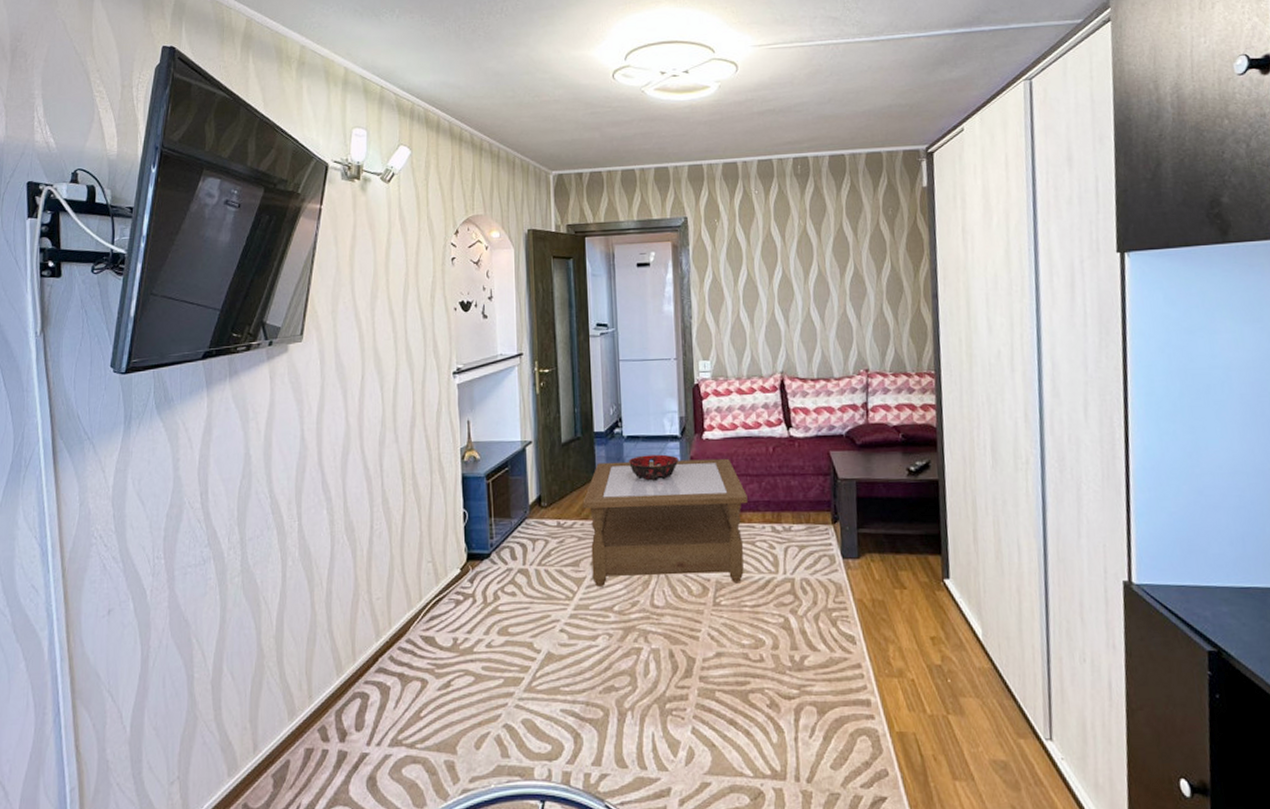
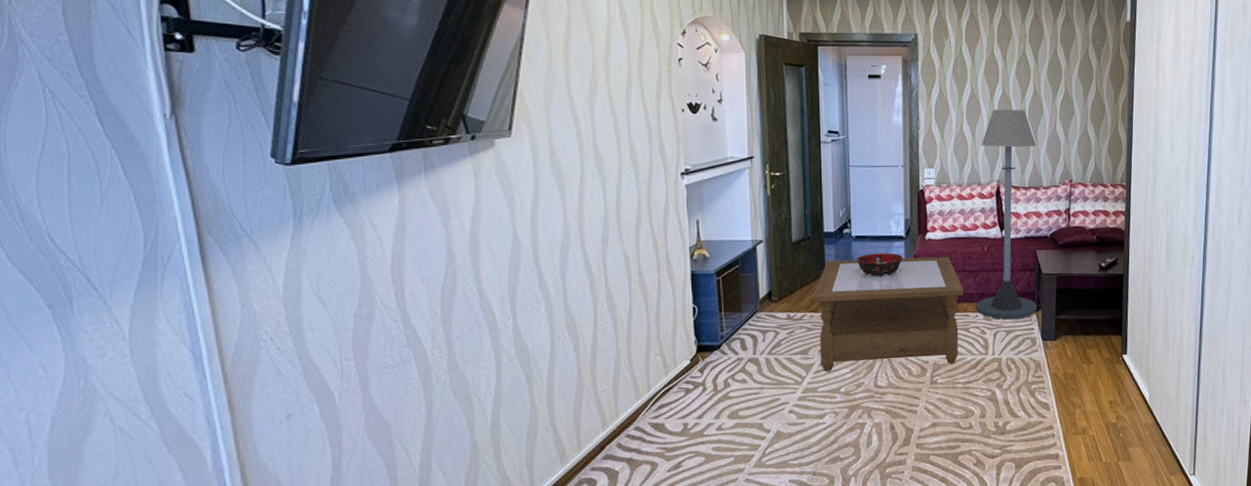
floor lamp: none [760,292,834,533] -> present [976,110,1037,320]

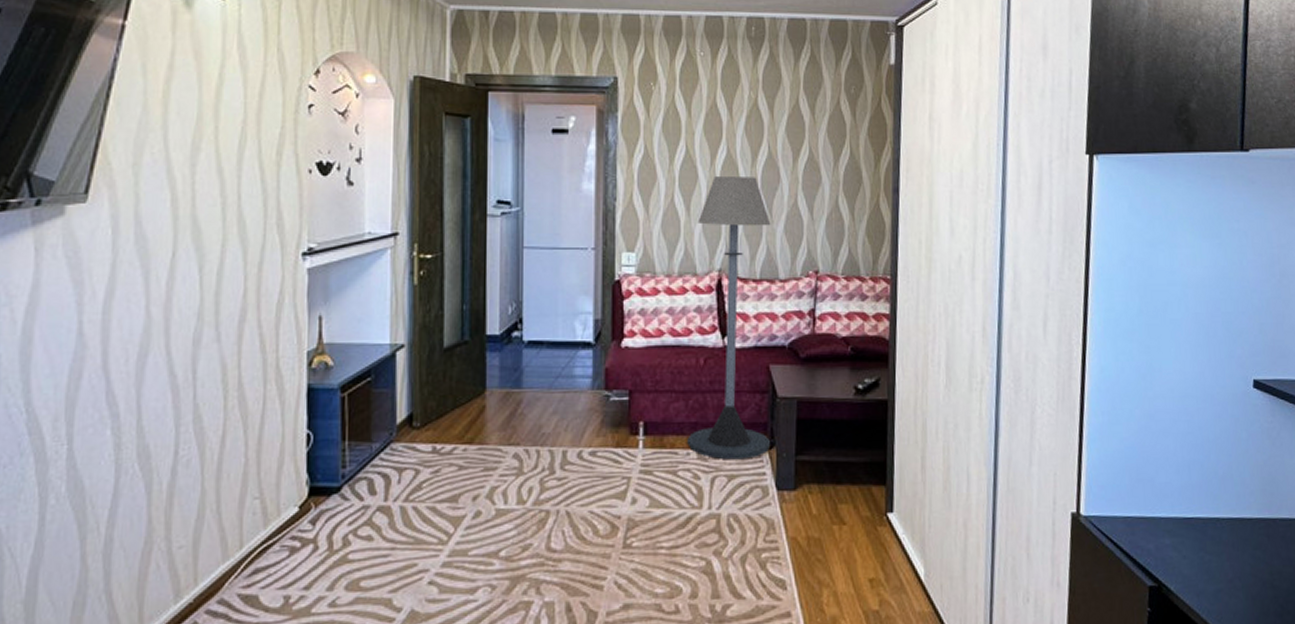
coffee table: present [812,256,964,372] -> none [467,370,671,527]
decorative bowl: present [856,253,903,277] -> none [527,364,591,397]

